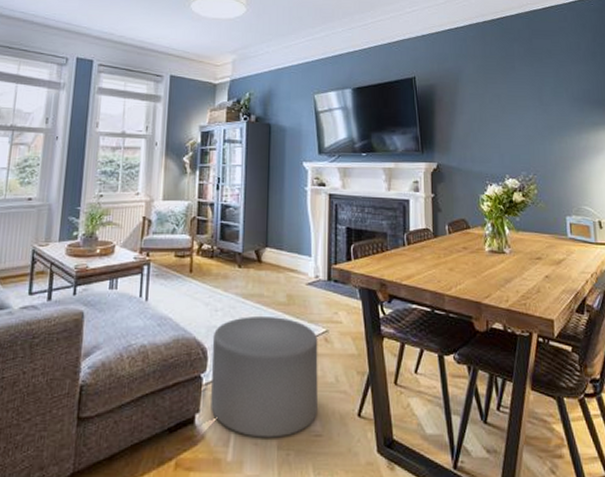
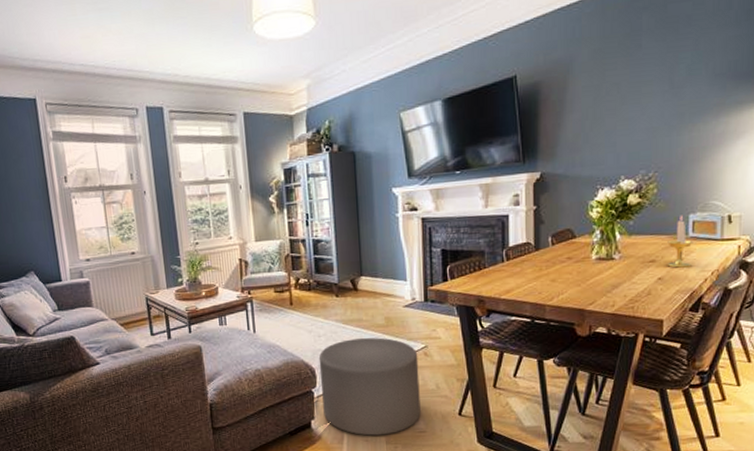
candlestick: none [550,216,573,267] -> present [667,215,694,268]

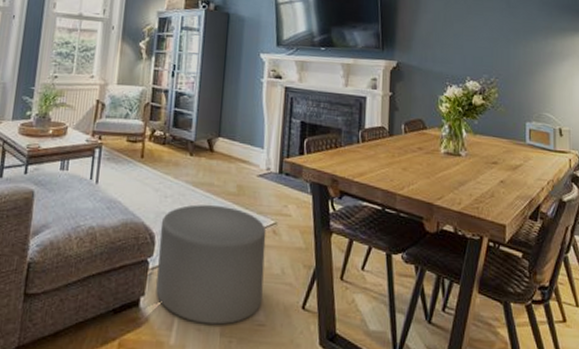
candlestick: present [667,215,694,268] -> none [508,122,531,174]

